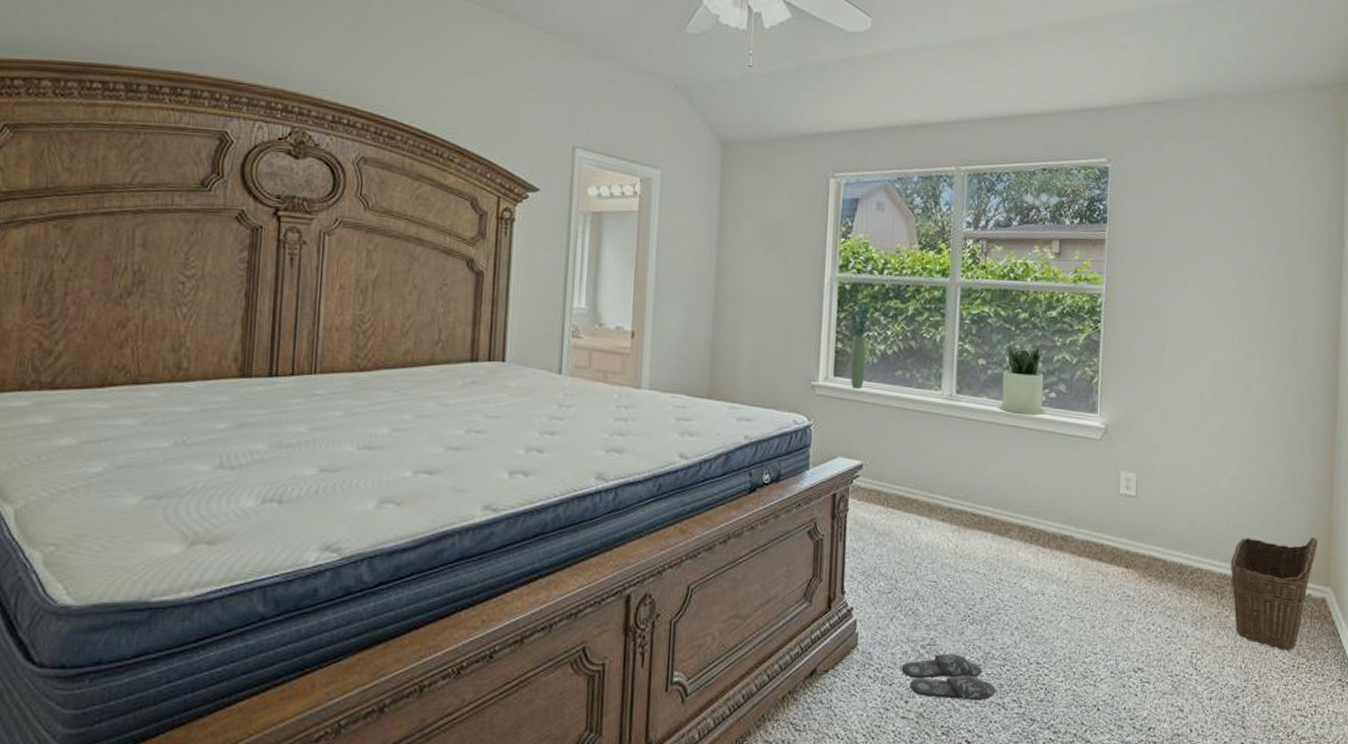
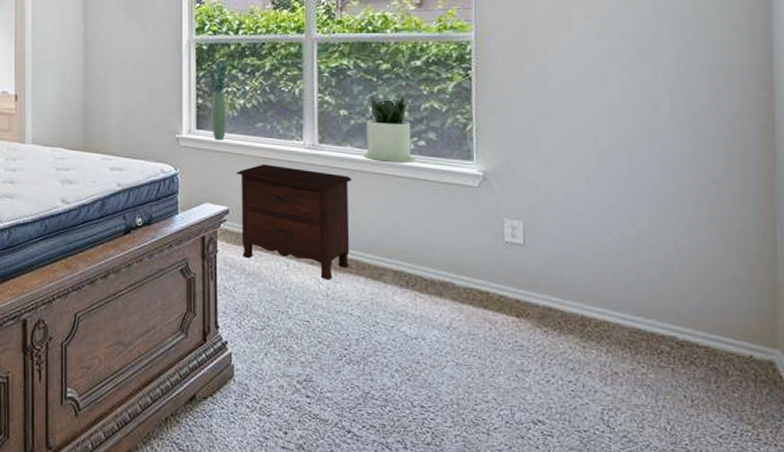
nightstand: none [873,415,986,538] -> present [237,164,352,280]
slippers: present [901,654,995,701] -> none [278,390,377,438]
wicker basket: present [1230,536,1318,650] -> none [644,291,759,415]

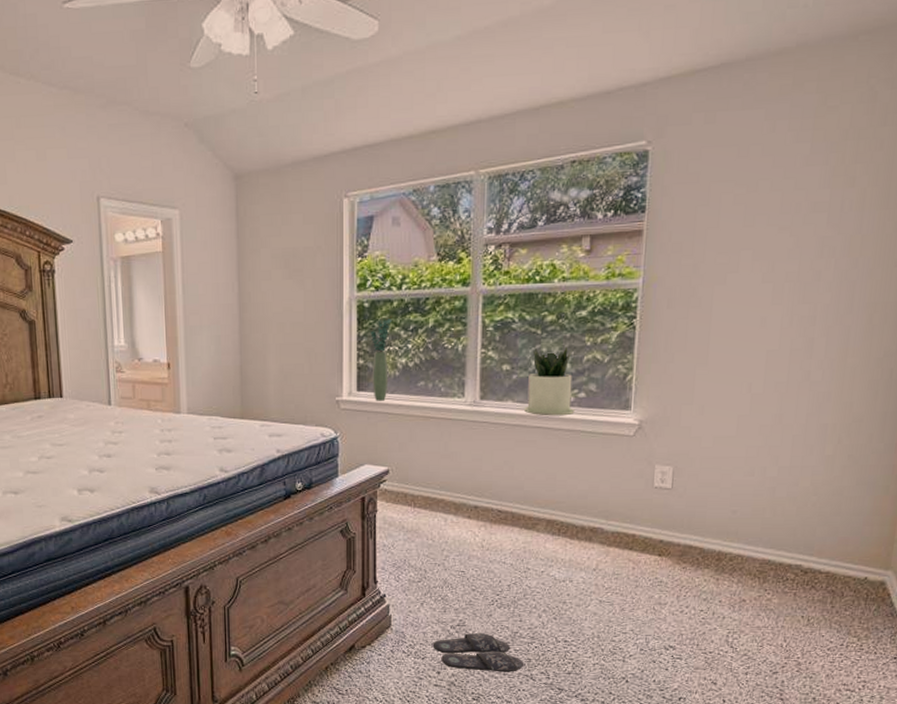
nightstand: present [237,164,352,280] -> none [397,423,511,533]
slippers: none [278,390,377,438] -> present [432,633,523,672]

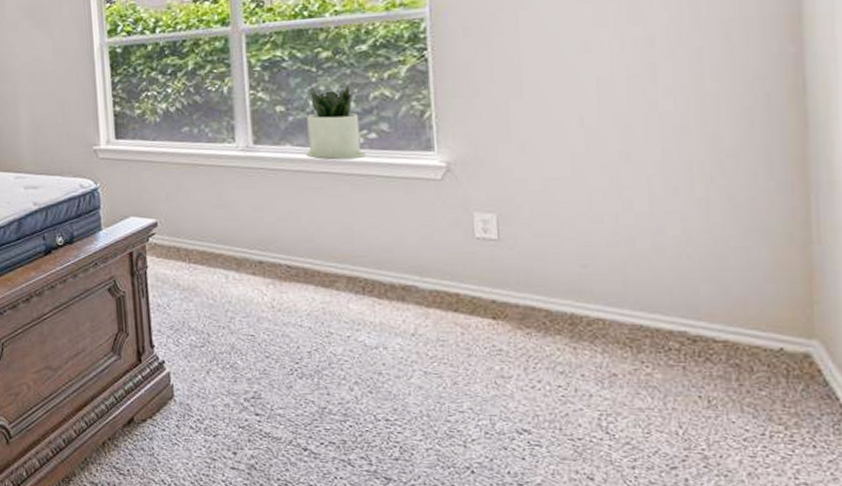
vase: present [370,316,393,401] -> none [125,60,149,149]
slippers: present [432,633,523,672] -> none [224,407,337,456]

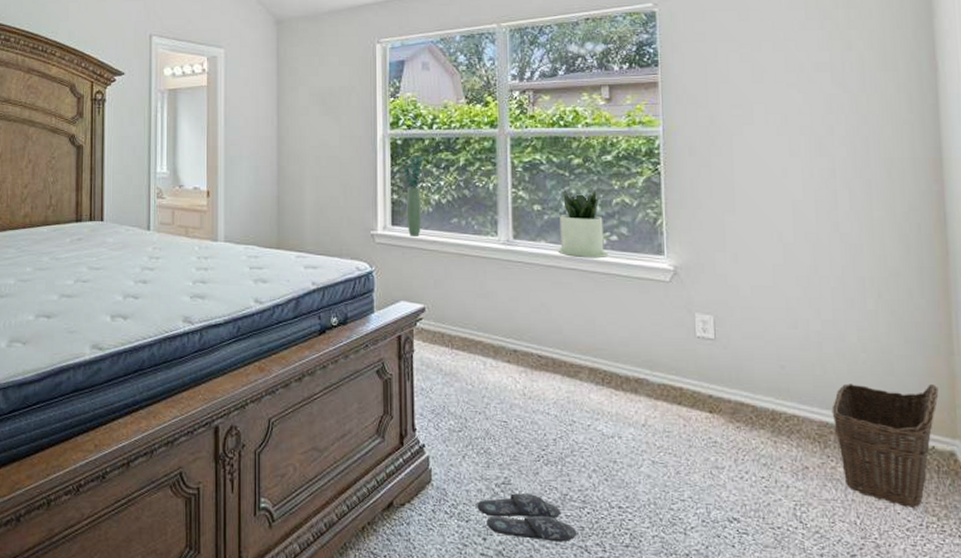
vase: none [125,60,149,149] -> present [403,154,425,236]
slippers: none [224,407,337,456] -> present [477,493,576,542]
wicker basket: none [647,277,790,416] -> present [831,383,939,508]

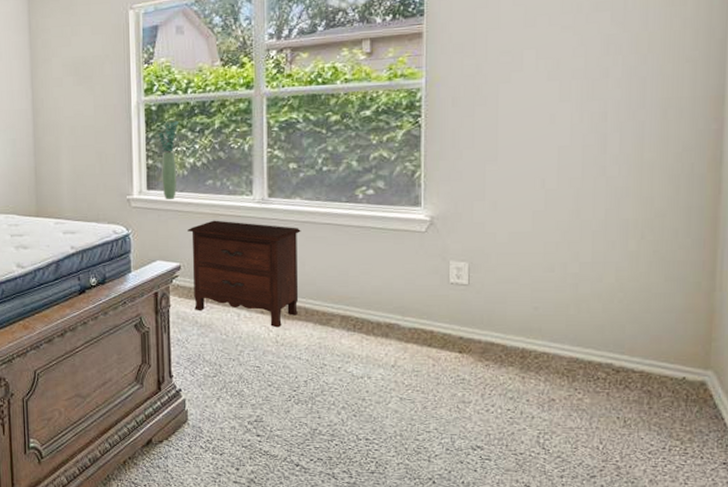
nightstand: none [432,260,547,379] -> present [188,220,301,328]
slippers: present [477,493,576,542] -> none [230,429,324,470]
planter: present [557,187,608,259] -> none [312,145,364,213]
wicker basket: present [831,383,939,508] -> none [583,319,695,433]

